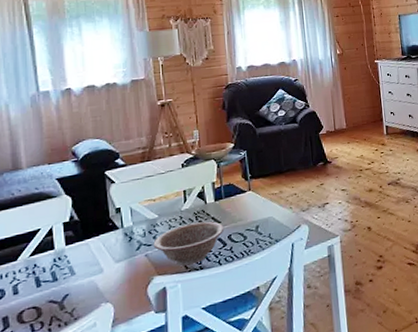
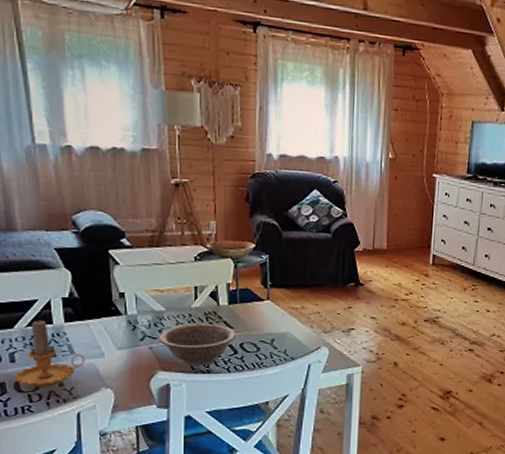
candle: none [17,246,86,316] -> present [14,318,86,387]

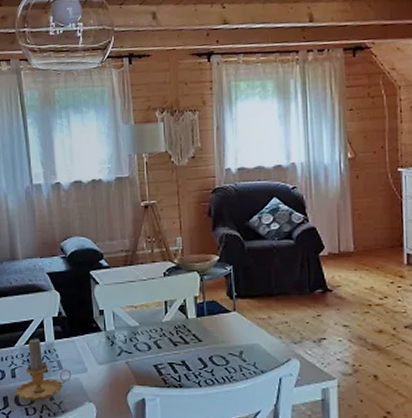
decorative bowl: present [158,323,237,367] -> none [134,337,206,381]

